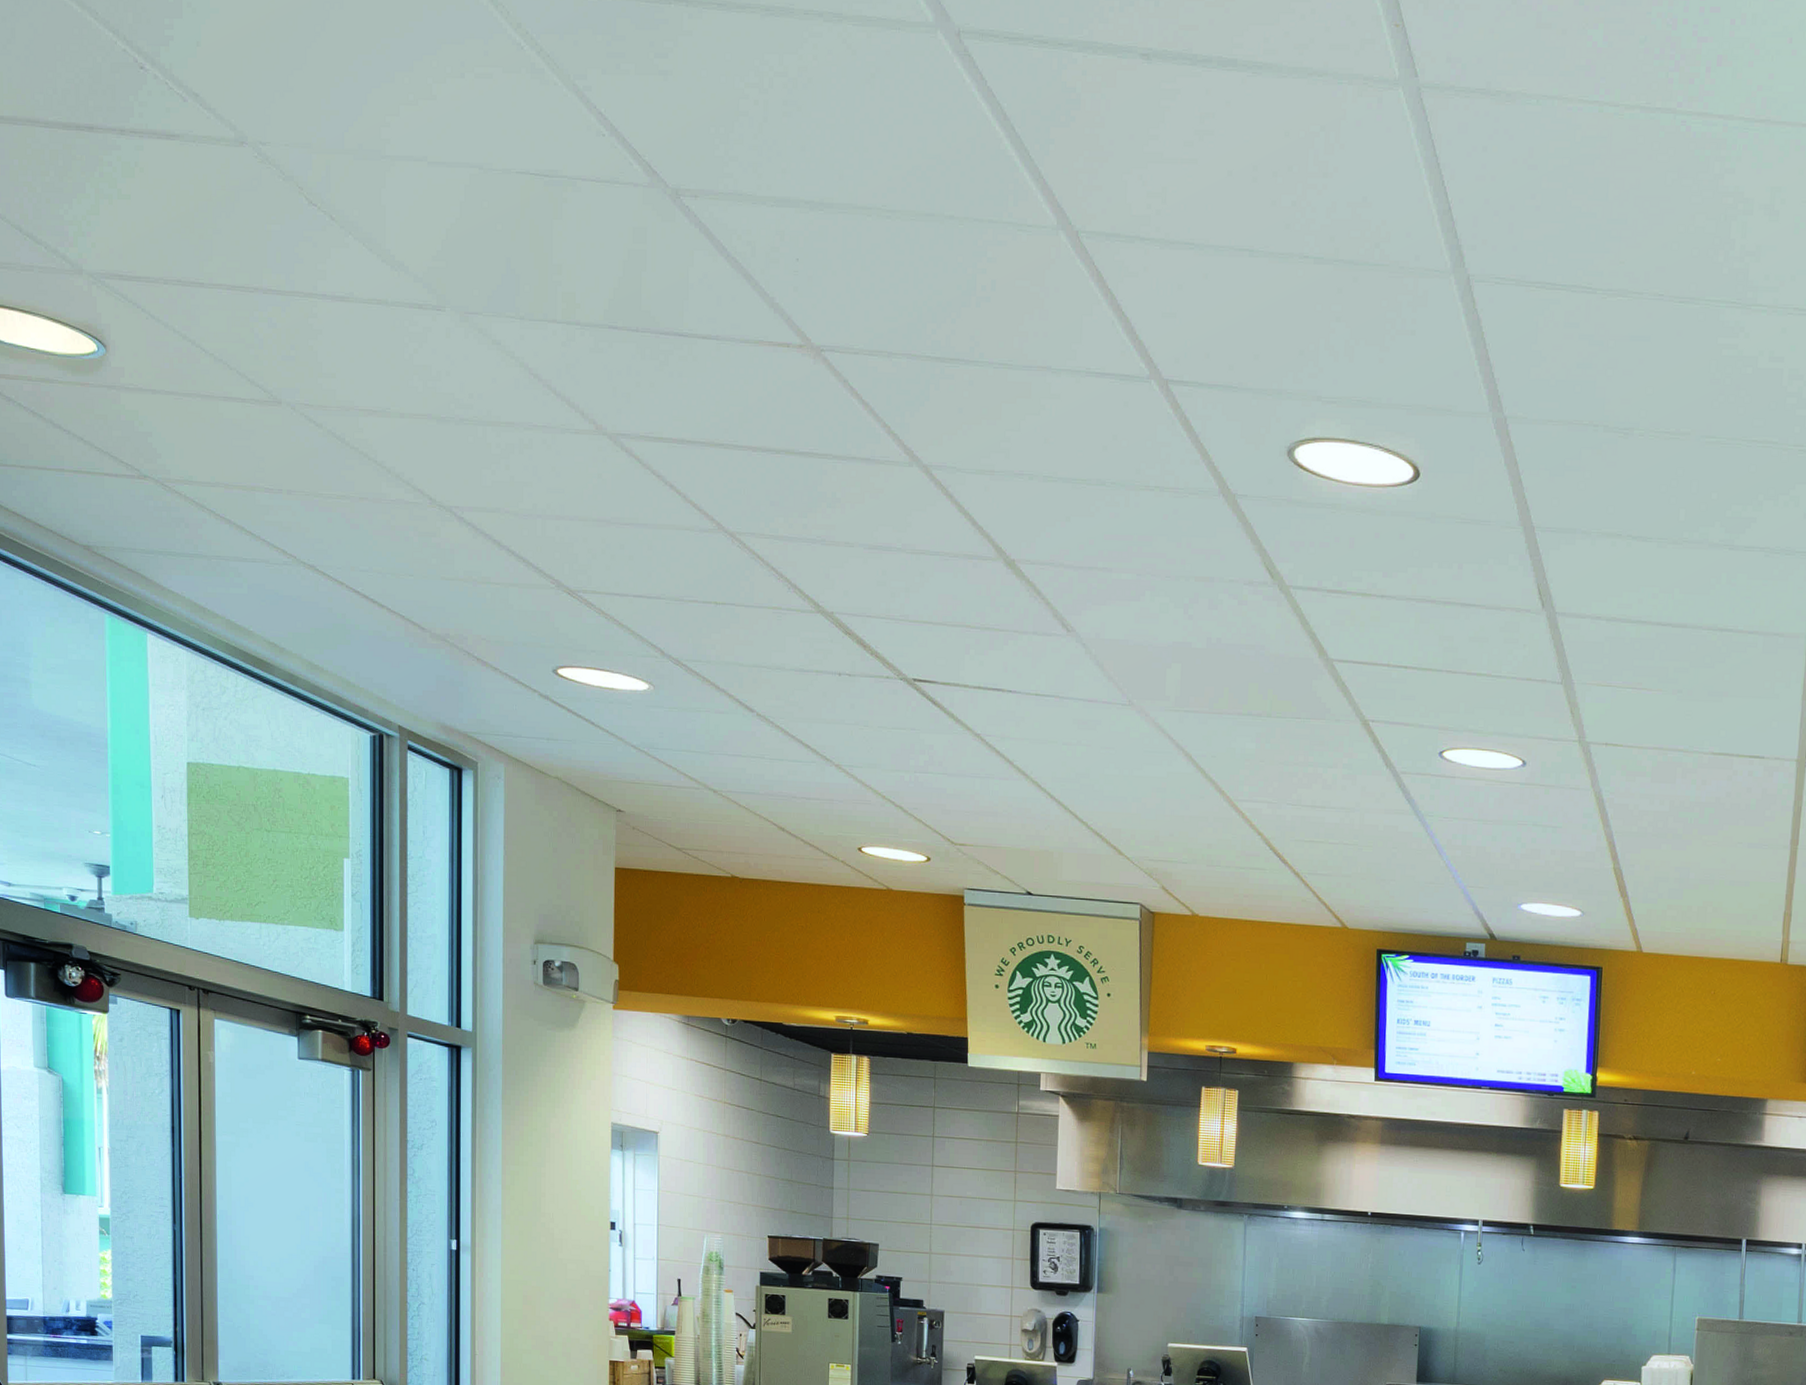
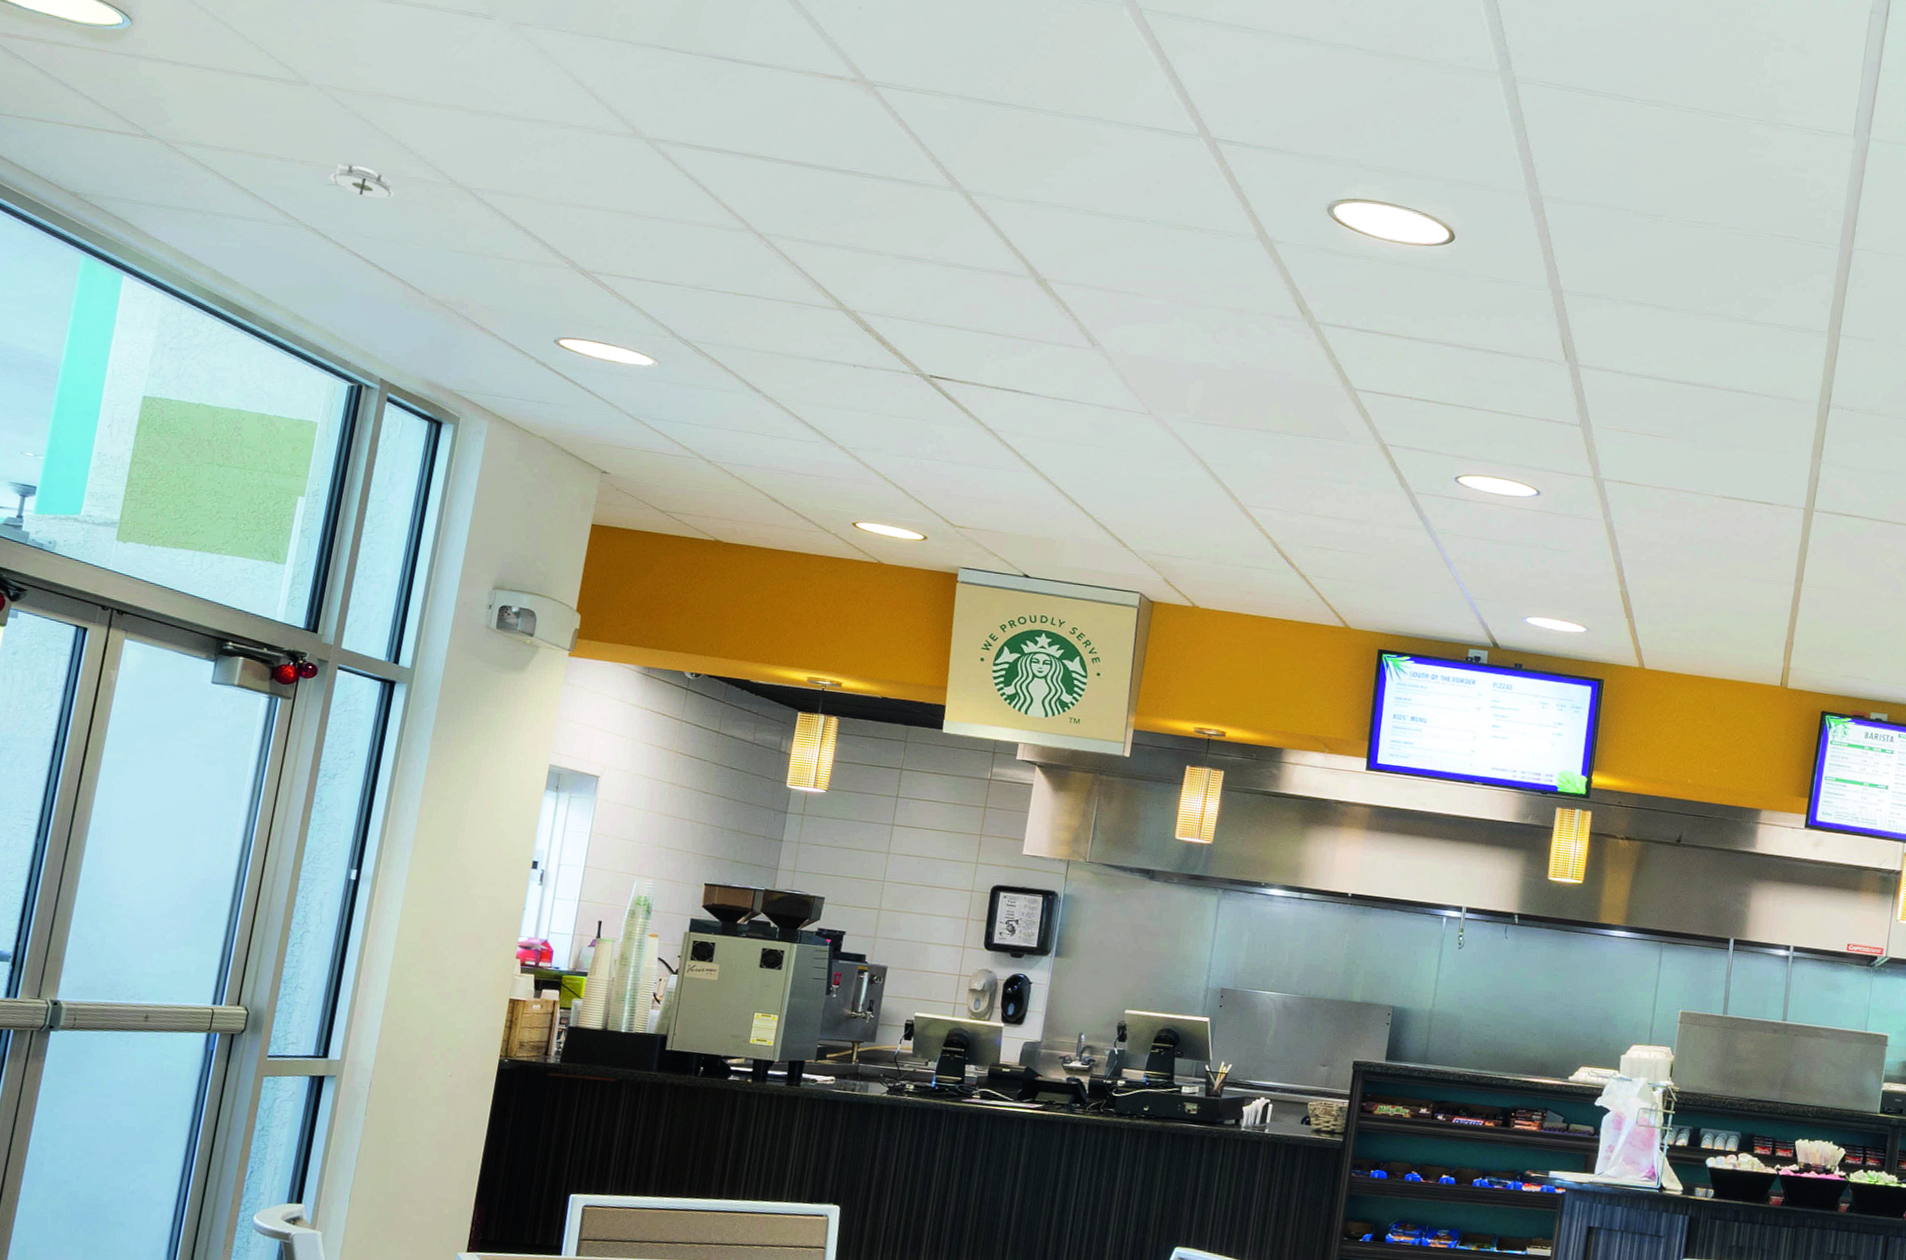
smoke detector: none [314,488,381,526] -> present [325,162,395,199]

